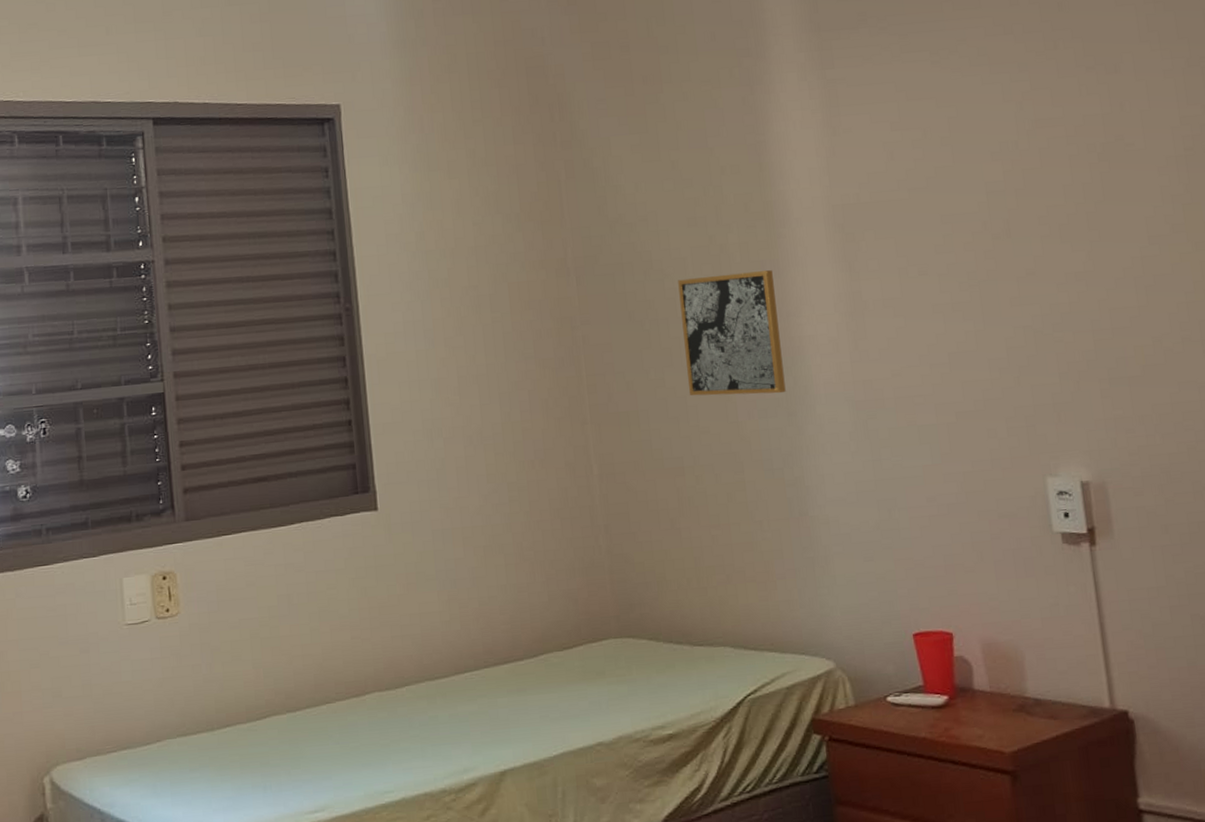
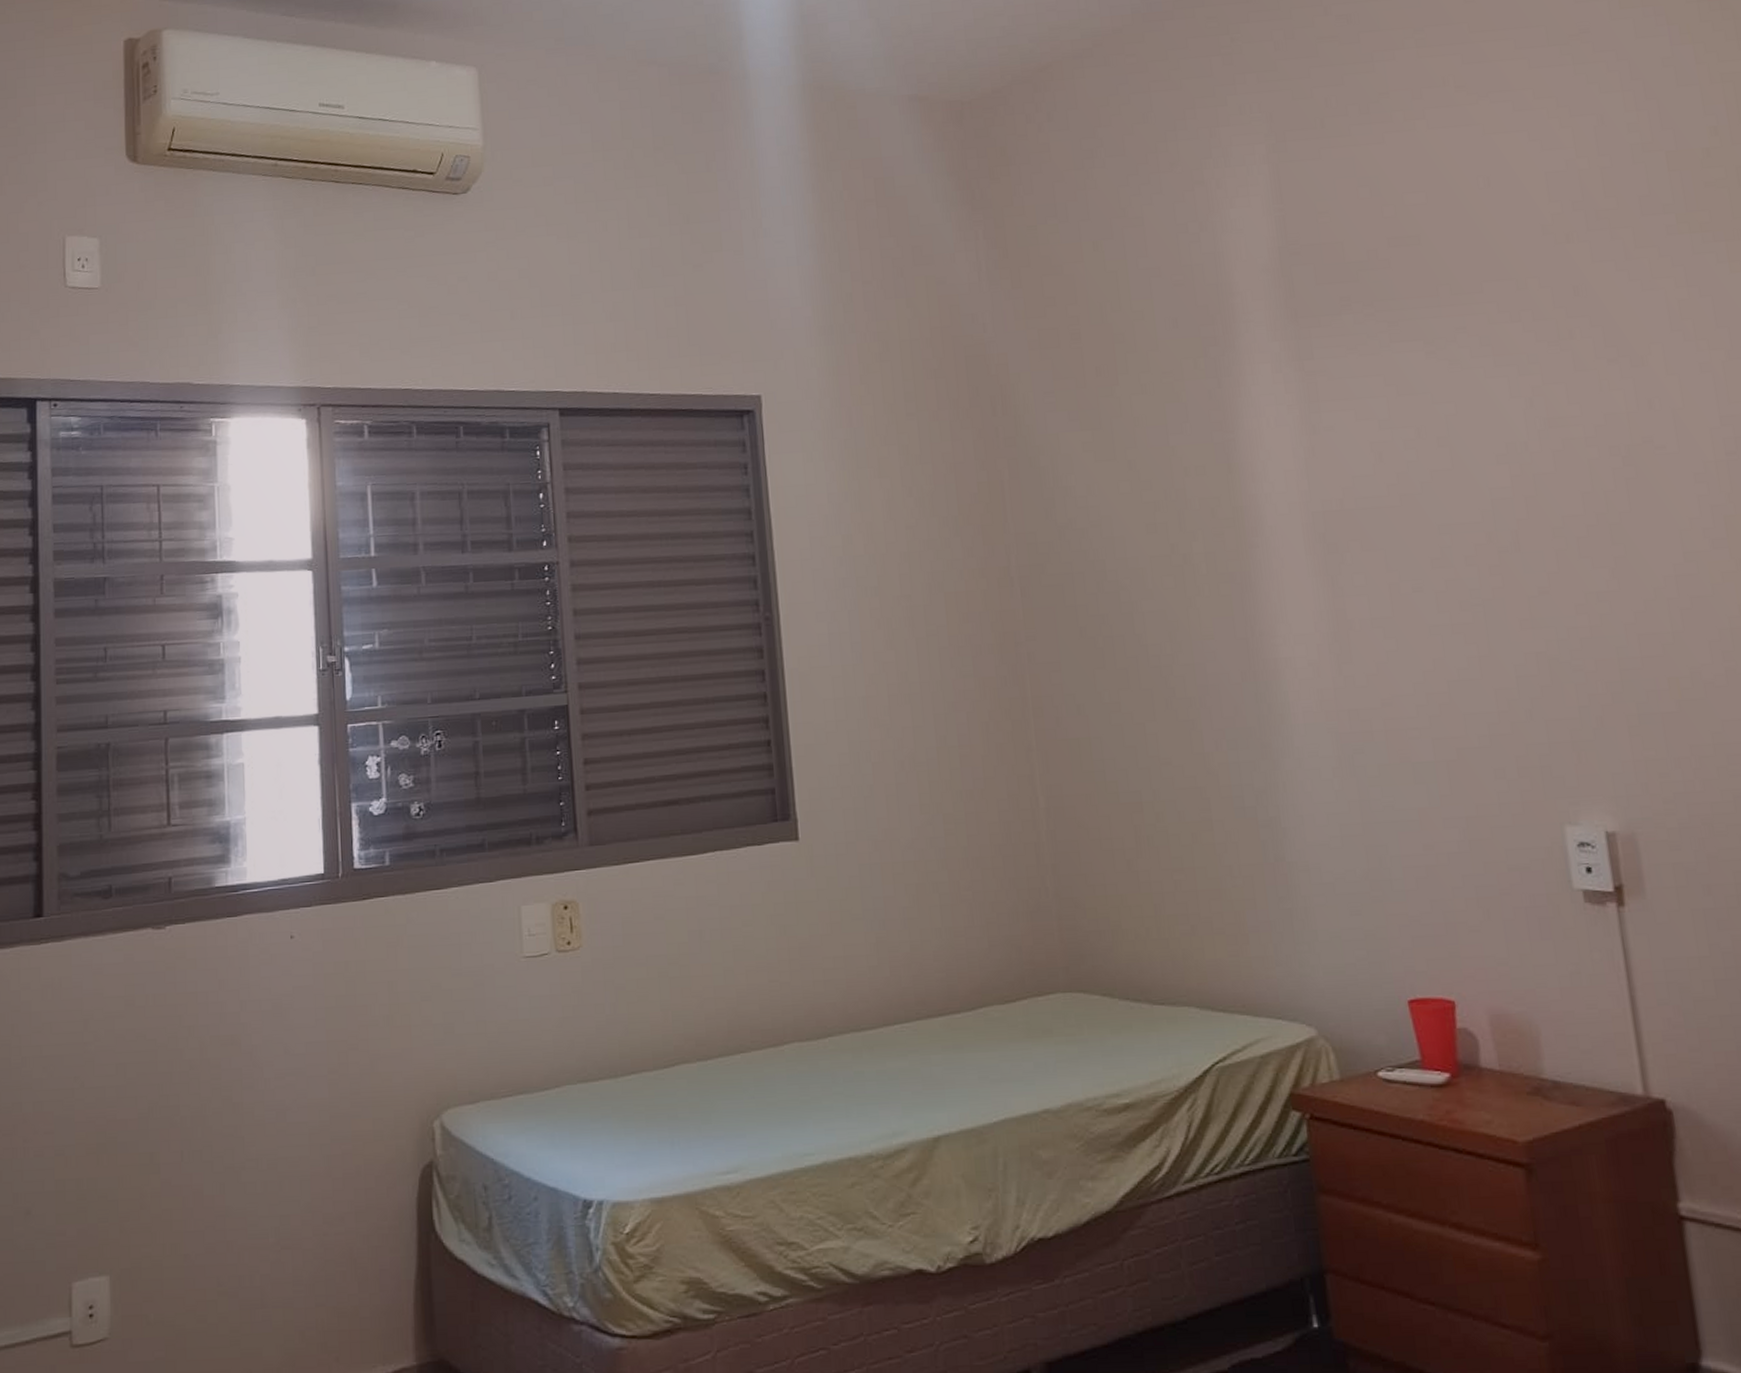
wall art: present [678,270,786,396] -> none [1135,584,1259,723]

